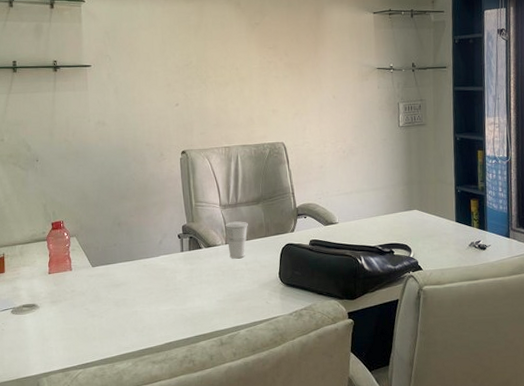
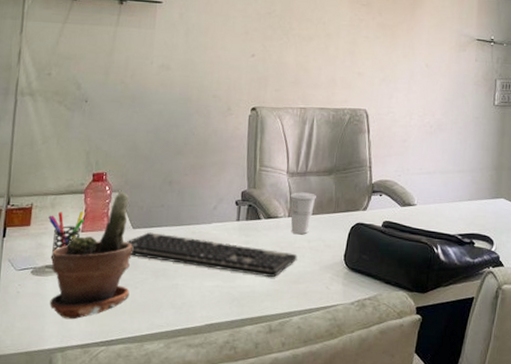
pen holder: none [19,256,50,300] -> present [48,211,85,260]
potted plant: none [26,237,97,349] -> present [49,192,133,320]
keyboard: none [88,268,238,299] -> present [125,232,298,278]

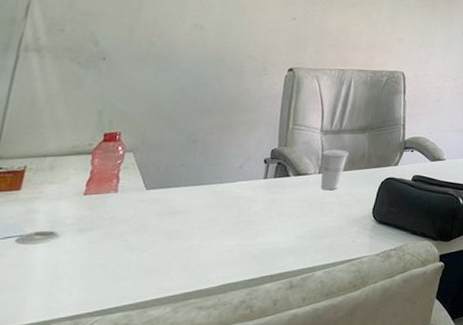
pen holder: present [48,211,85,260] -> none [42,173,90,226]
potted plant: present [49,192,133,320] -> none [35,153,146,290]
keyboard: present [125,232,298,278] -> none [136,193,325,234]

